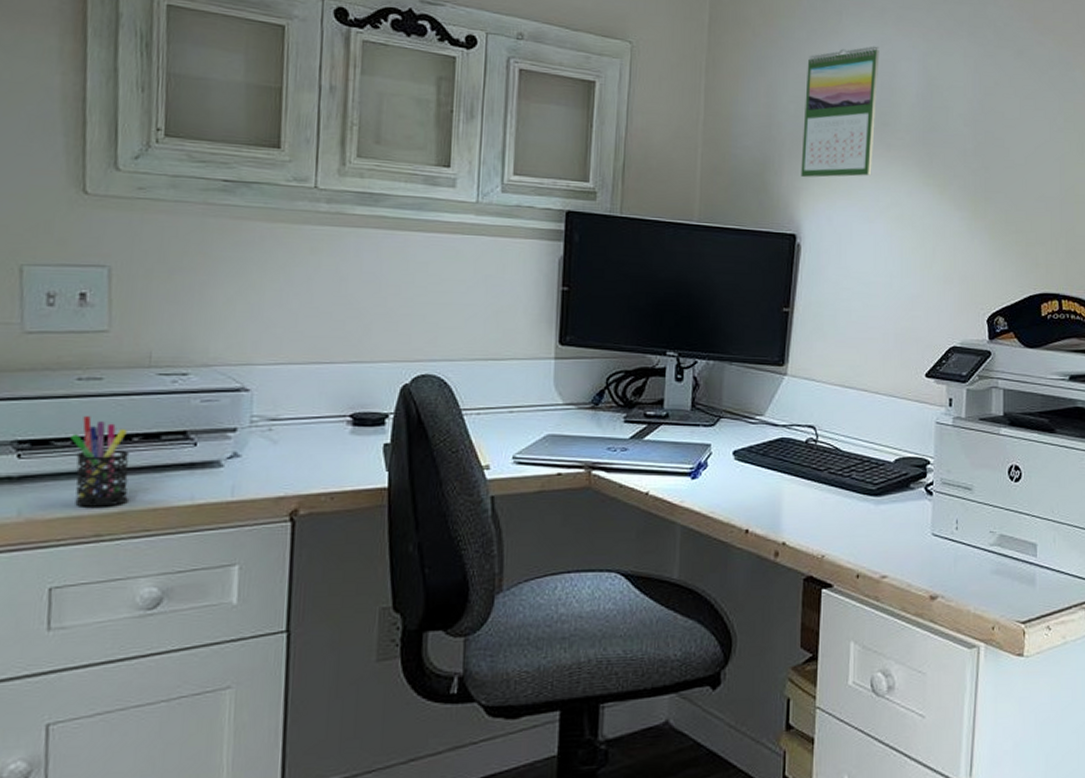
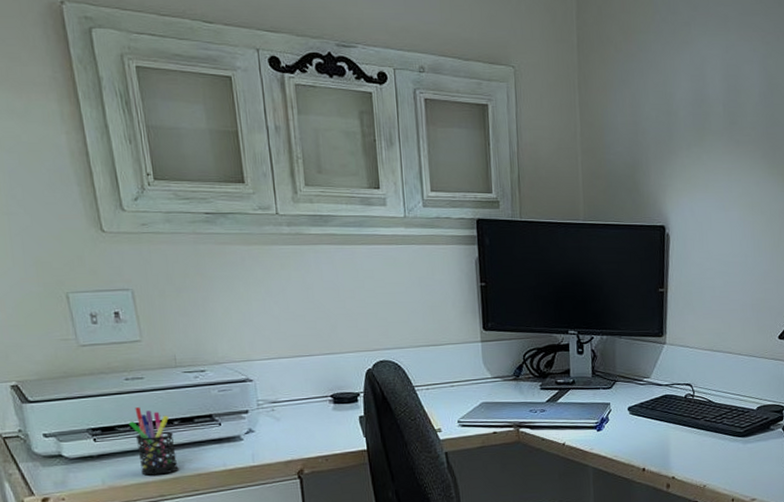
calendar: present [801,46,880,178] -> none [664,52,725,176]

